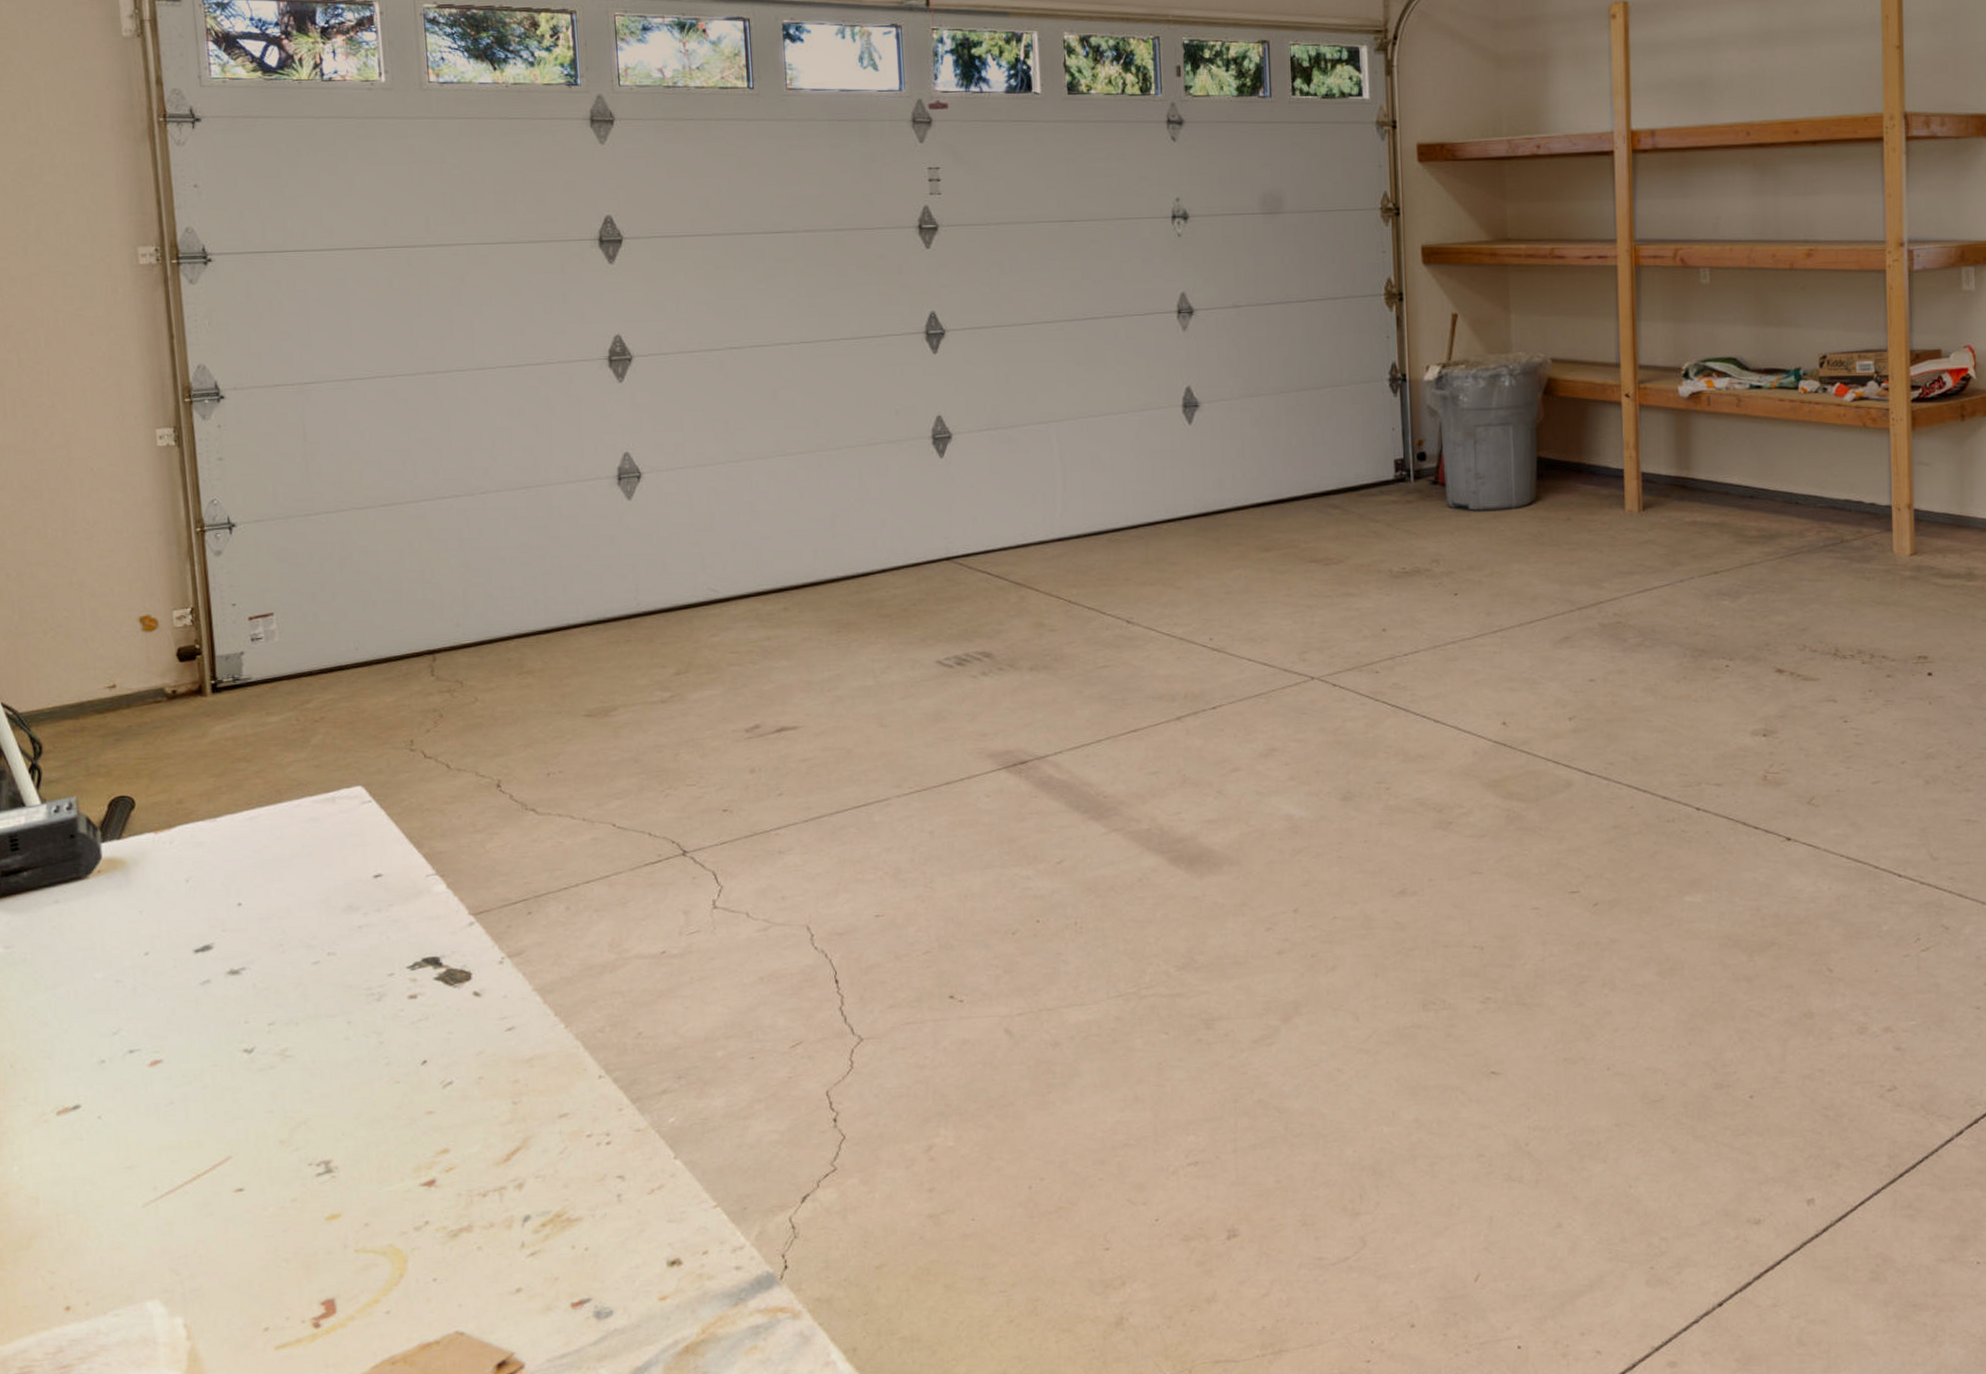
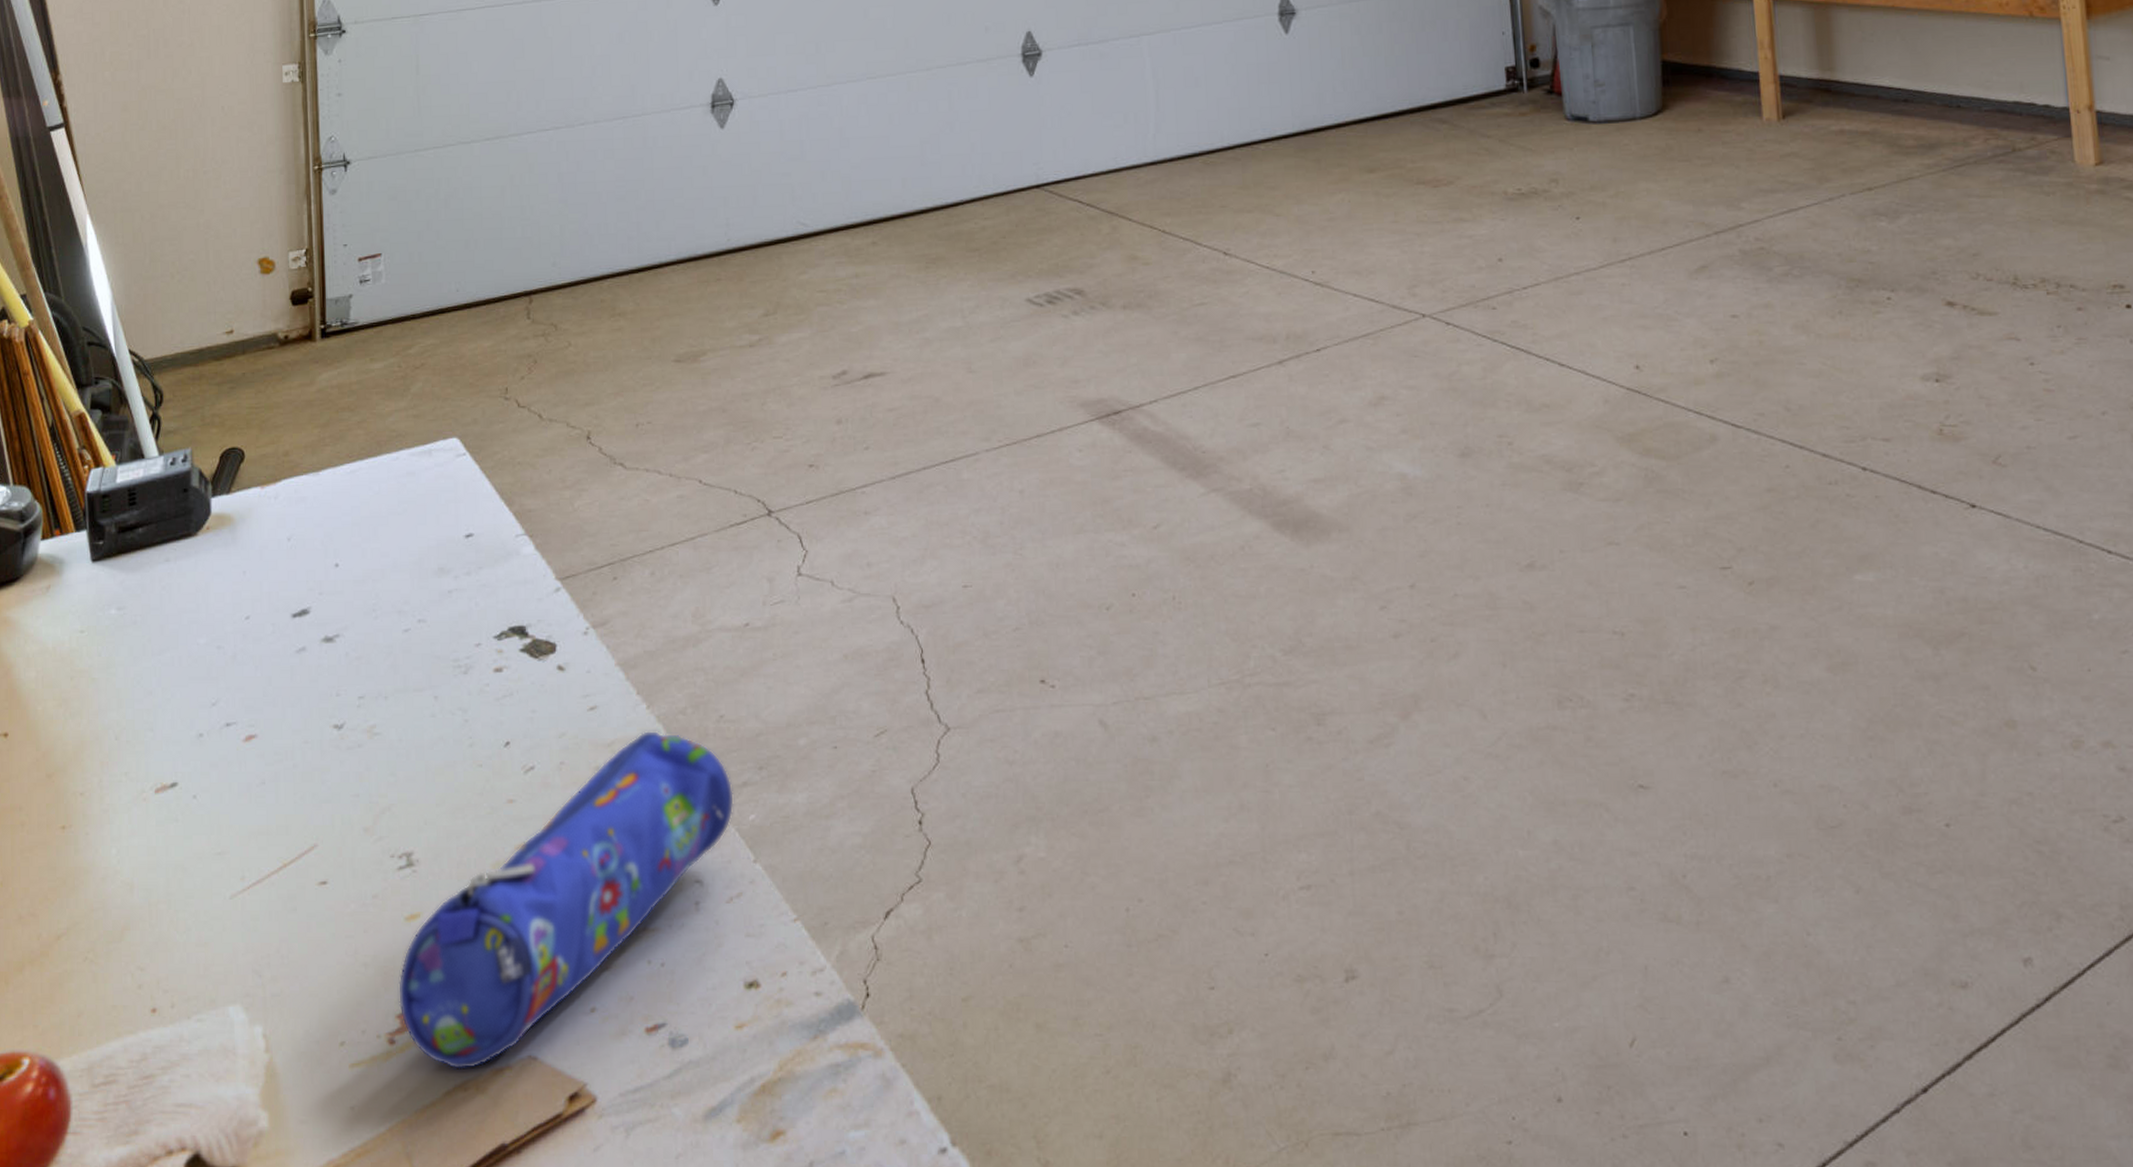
pencil case: none [321,1047,654,1346] -> present [397,730,734,1070]

